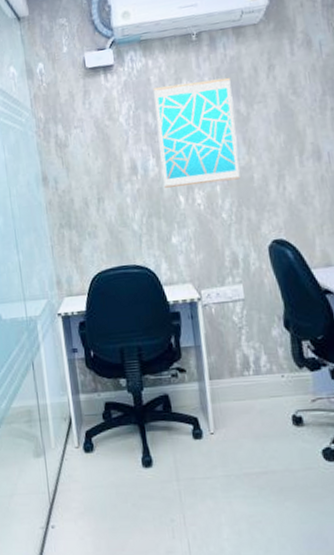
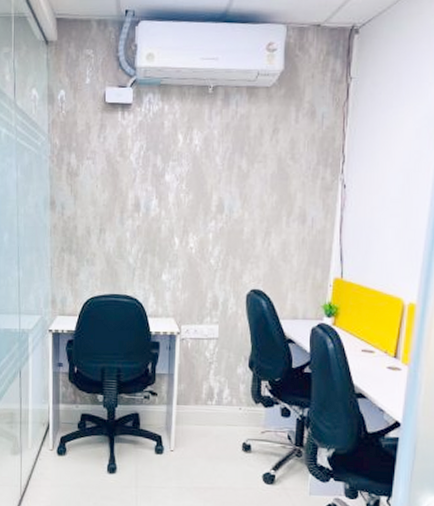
wall art: present [153,77,240,188] -> none [163,132,238,230]

